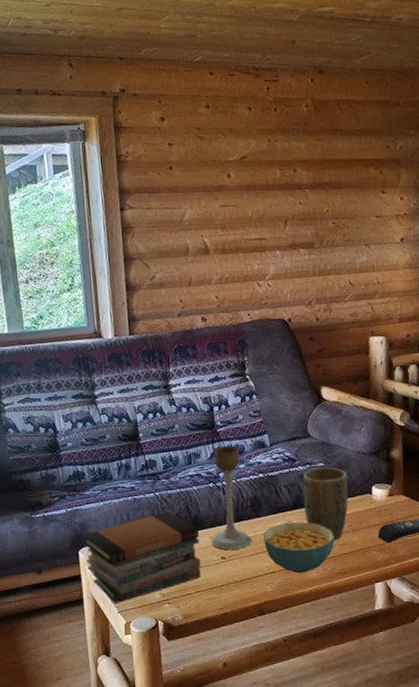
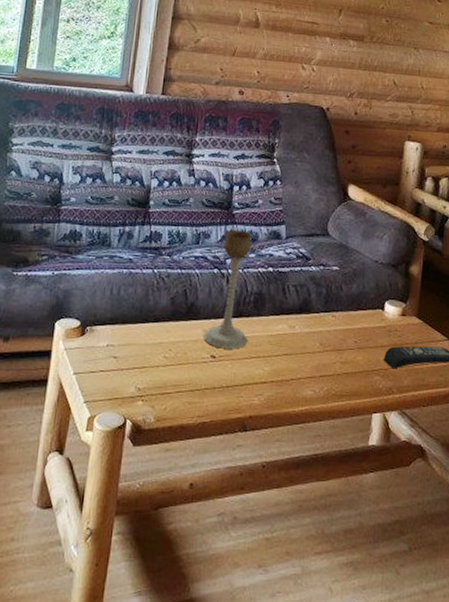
book stack: present [82,511,201,603] -> none [61,292,193,391]
cereal bowl: present [263,521,335,574] -> none [260,327,337,389]
plant pot: present [302,467,349,540] -> none [309,271,362,356]

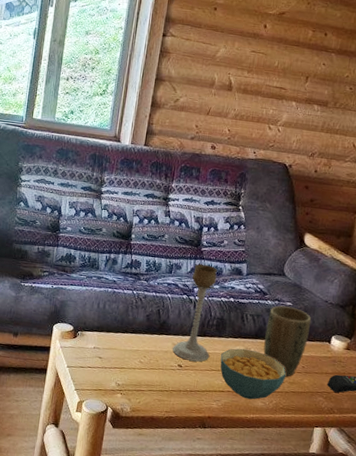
cereal bowl: none [260,327,337,389] -> present [220,348,287,400]
plant pot: none [309,271,362,356] -> present [263,305,312,377]

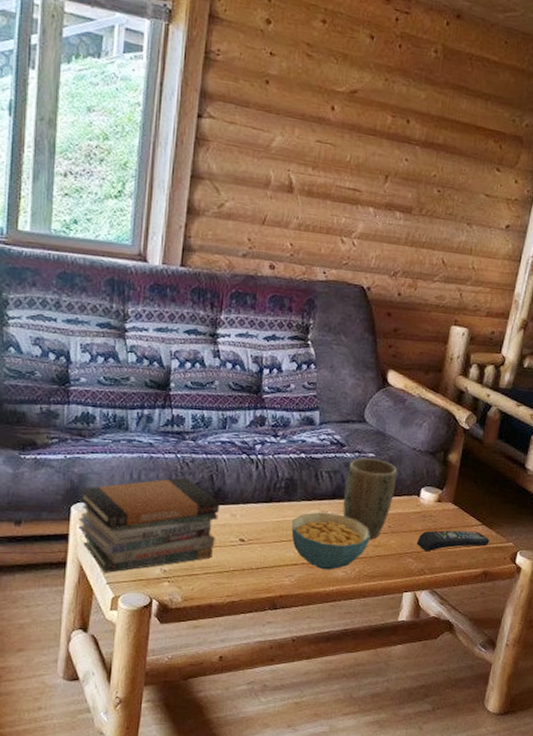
book stack: none [57,309,165,382] -> present [78,477,221,573]
candle holder: present [172,263,217,362] -> none [232,414,284,533]

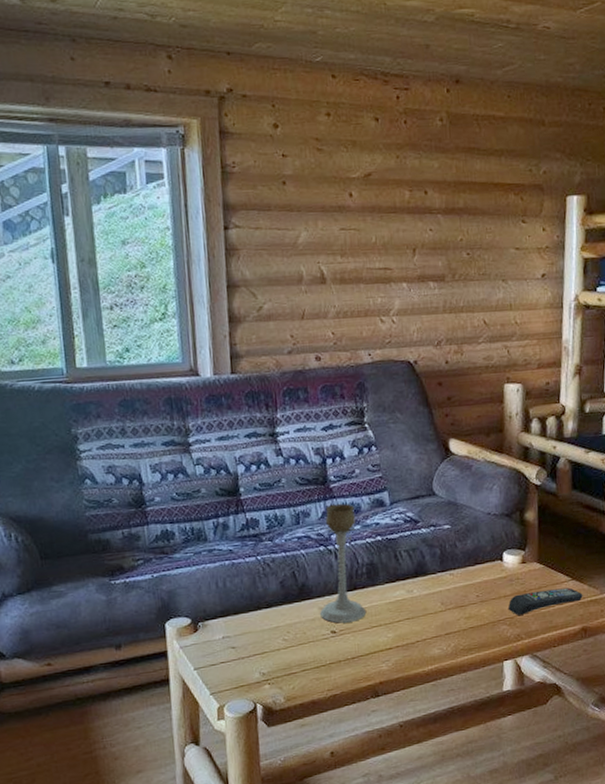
book stack: present [78,477,221,573] -> none [170,578,308,684]
candle holder: none [232,414,284,533] -> present [320,503,367,623]
cereal bowl: present [291,512,371,570] -> none [380,591,460,650]
plant pot: present [343,458,398,540] -> none [425,530,477,613]

